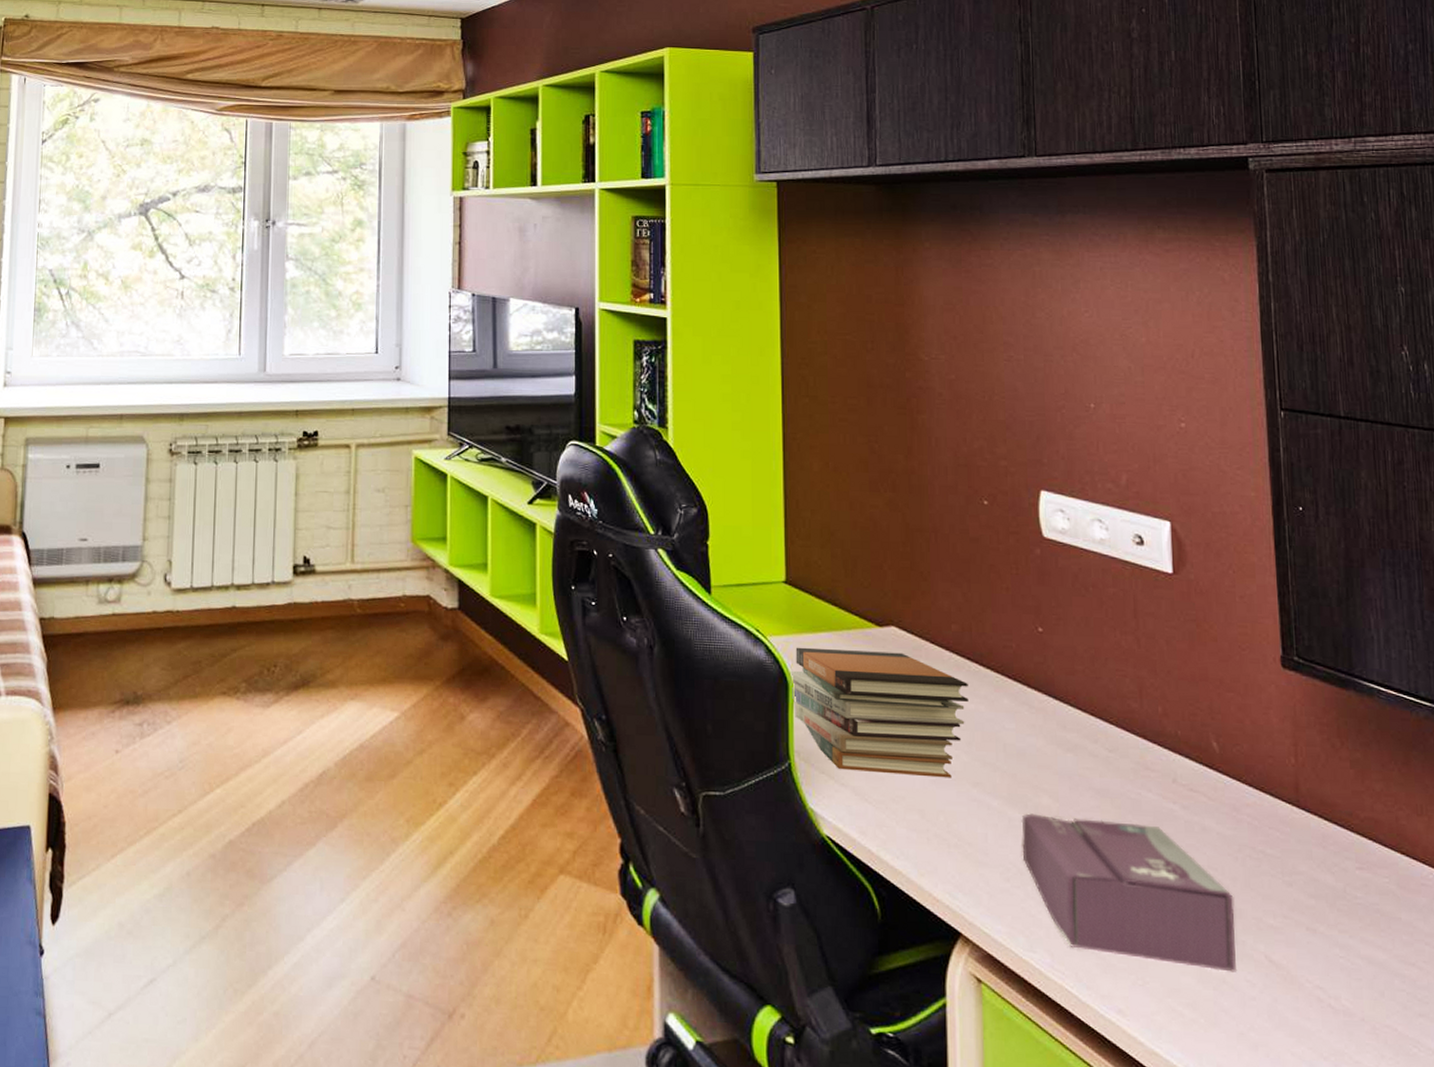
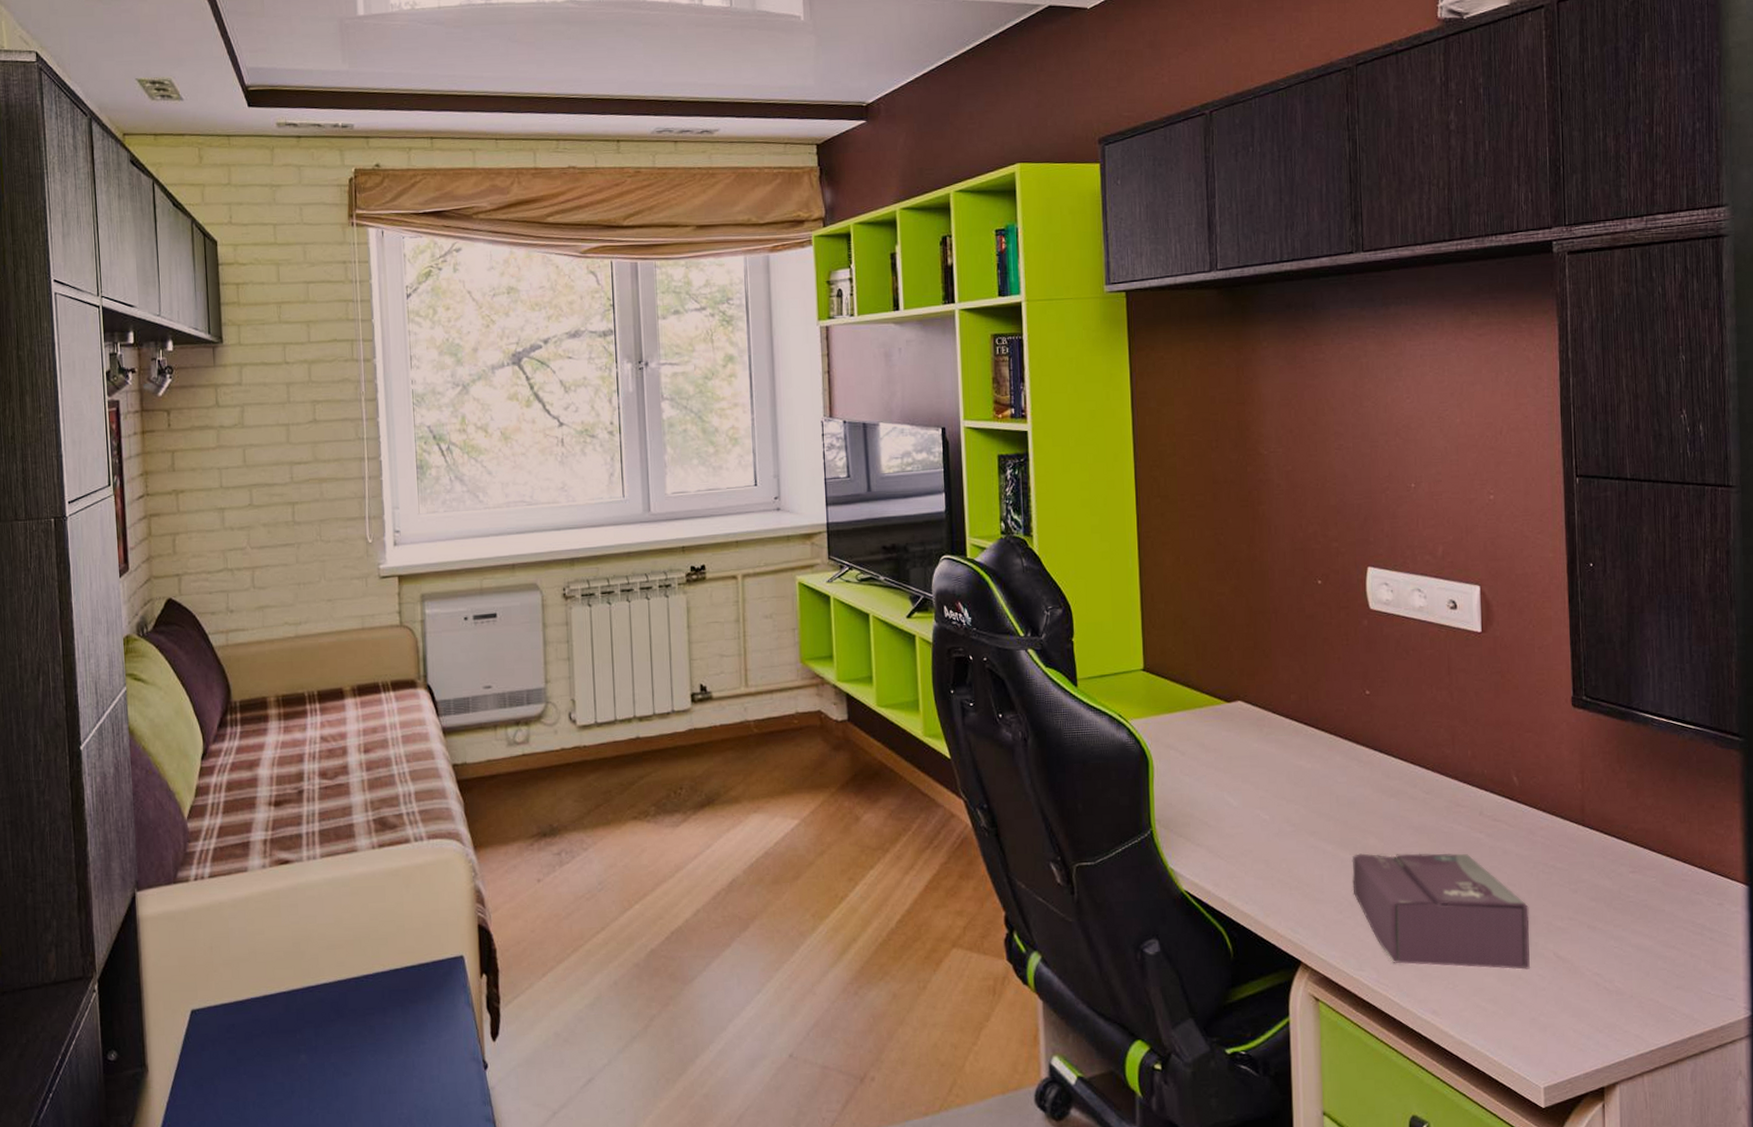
book stack: present [790,647,969,778] -> none [1150,724,1306,832]

